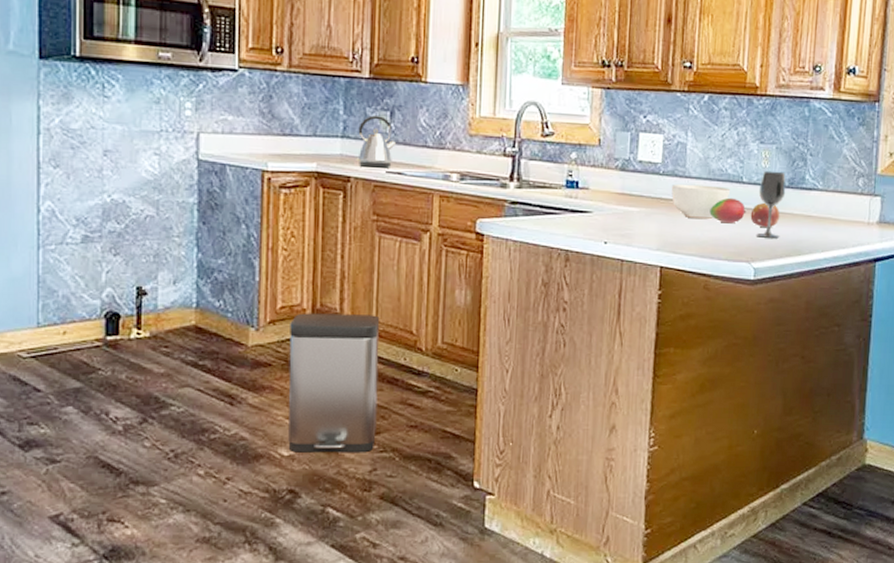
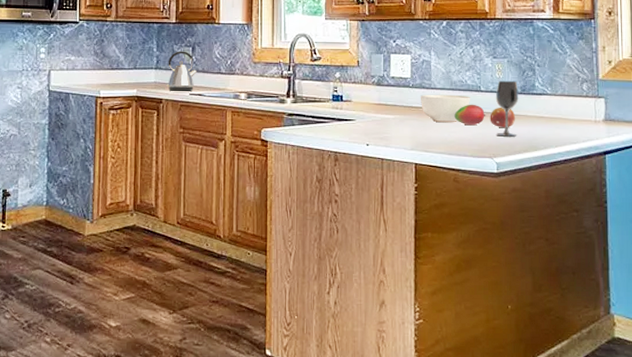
pedal bin: present [288,313,380,453] -> none [115,208,187,324]

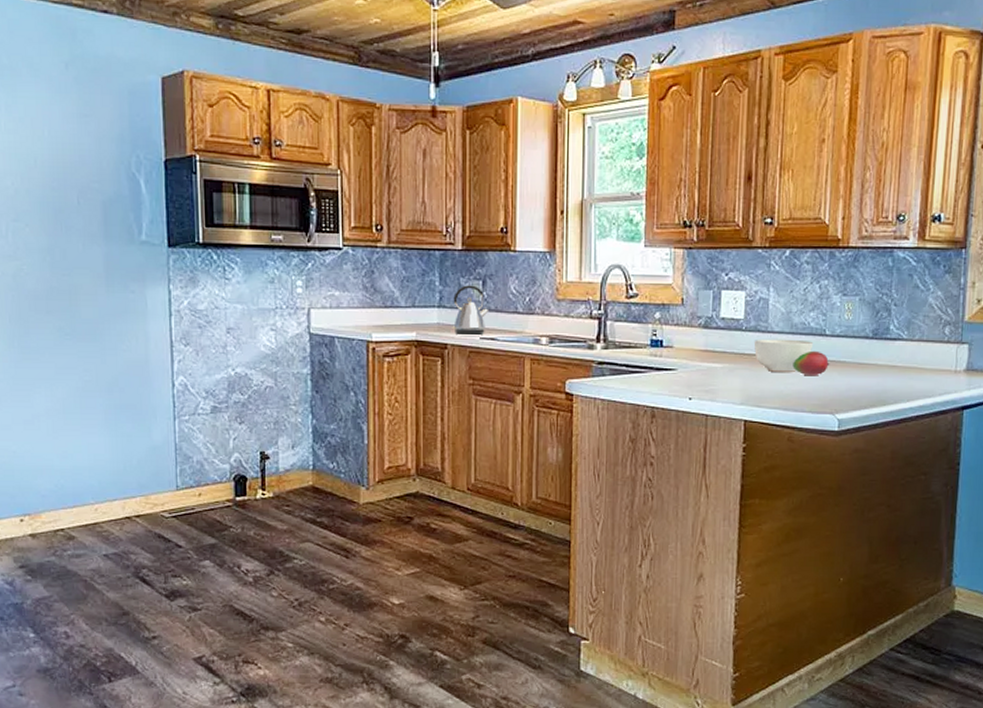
fruit: present [490,108,516,129] -> none [834,355,864,380]
wine glass: present [495,80,519,137] -> none [839,322,870,389]

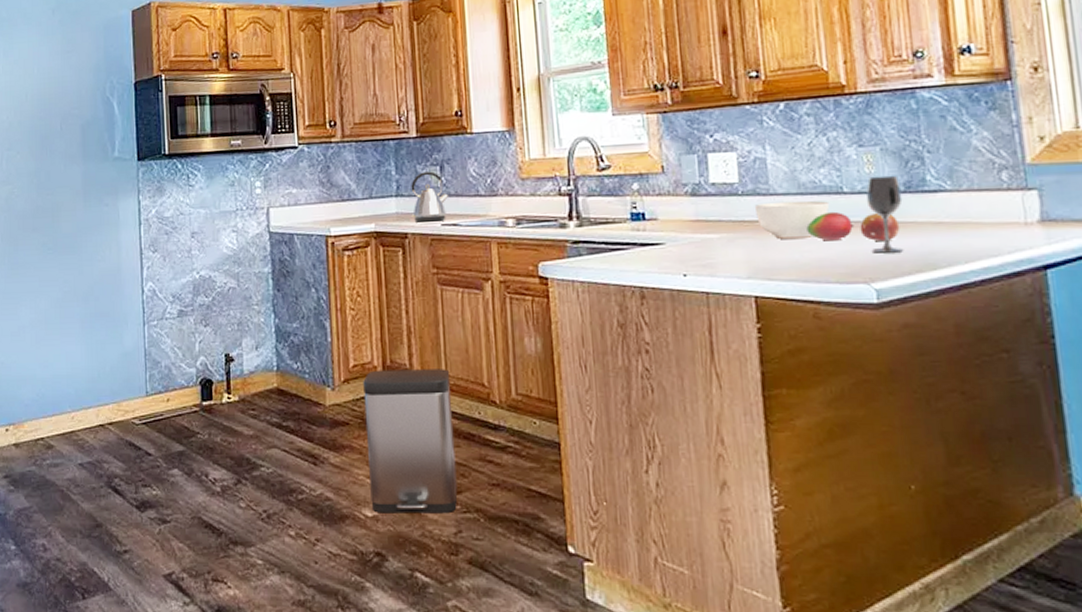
pedal bin: none [397,472,479,601] -> present [363,369,458,514]
fruit: none [834,355,864,380] -> present [860,214,900,242]
wine glass: none [839,322,870,389] -> present [866,175,904,253]

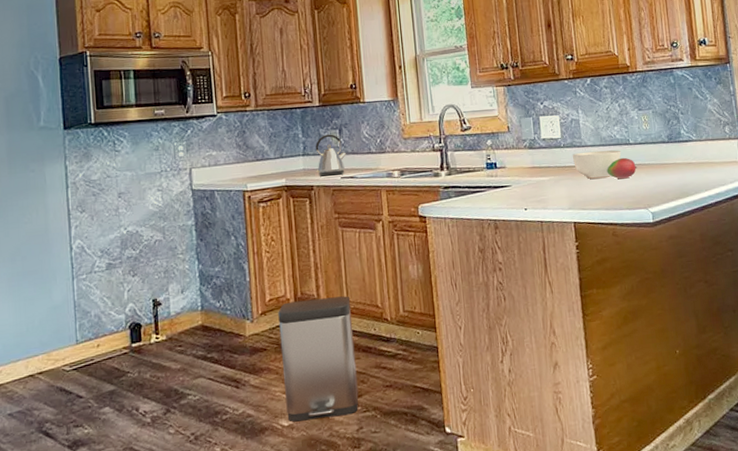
fruit: present [860,214,900,242] -> none [641,158,666,179]
wine glass: present [866,175,904,253] -> none [644,130,669,187]

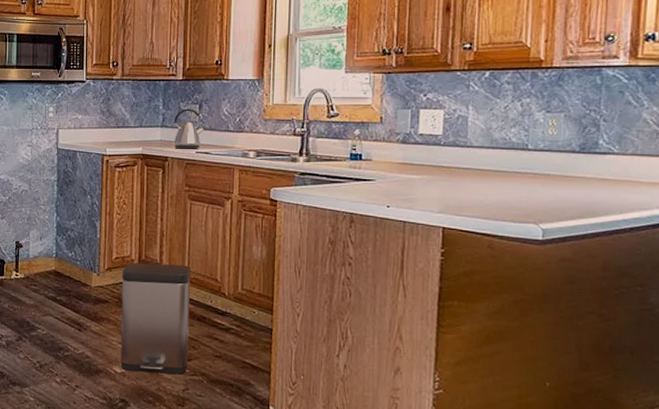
bowl: present [572,150,622,179] -> none [452,153,515,185]
fruit: present [607,157,637,179] -> none [493,164,533,188]

